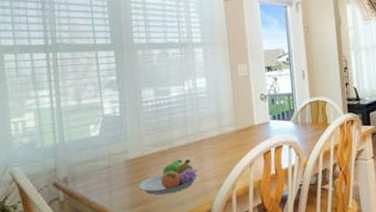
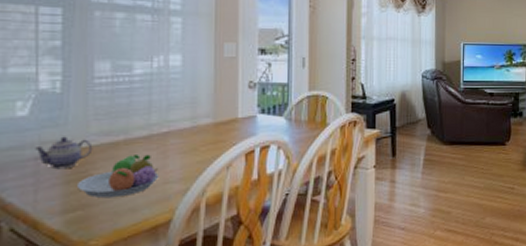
teapot: none [106,149,147,175] -> present [35,136,93,170]

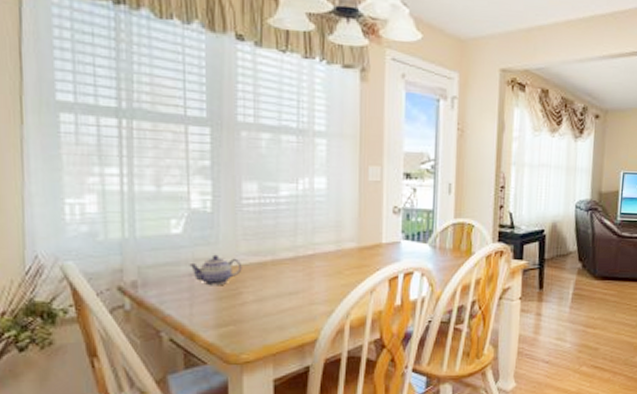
fruit bowl: present [78,154,159,199] -> none [229,275,305,316]

